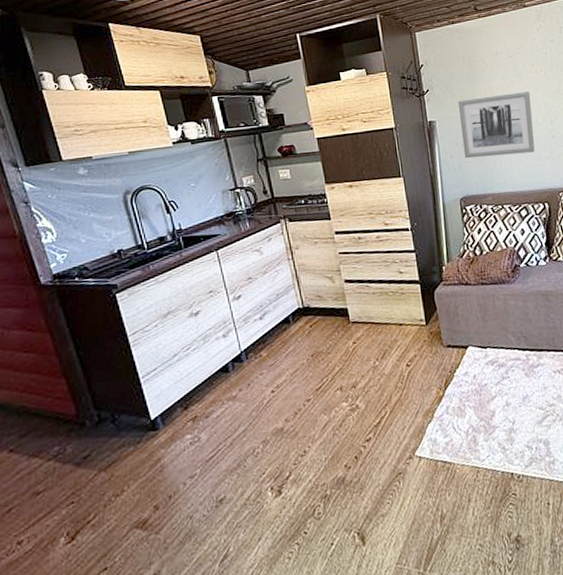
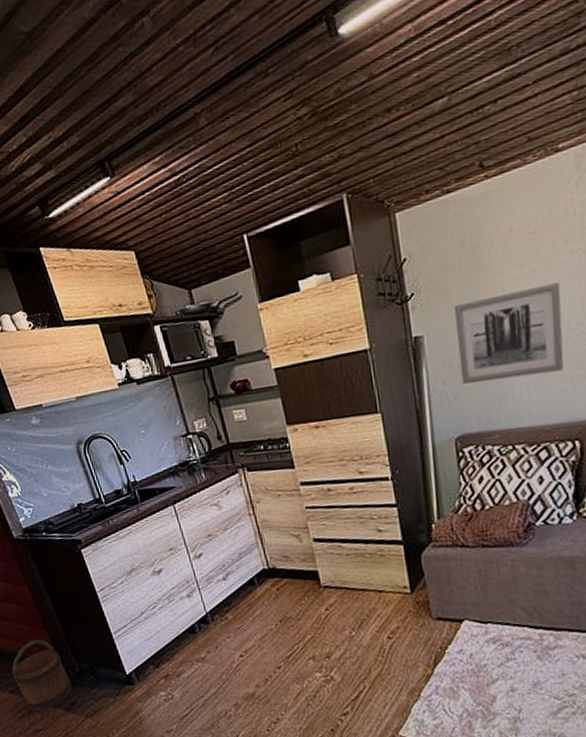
bucket: none [16,389,87,471] -> present [12,639,72,711]

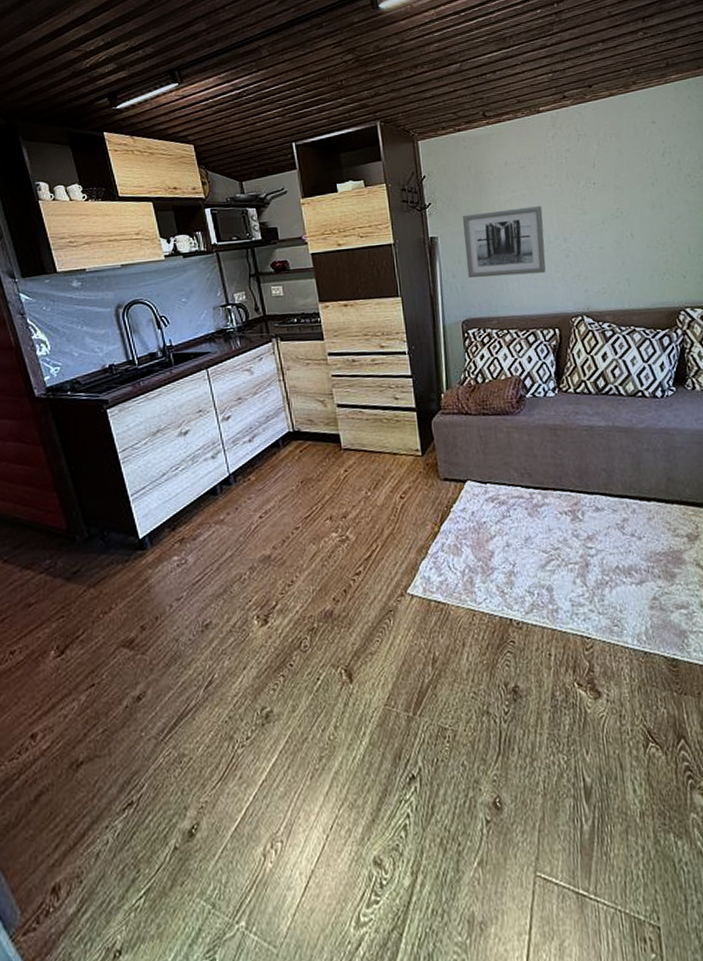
bucket: present [12,639,72,711] -> none [10,502,77,583]

